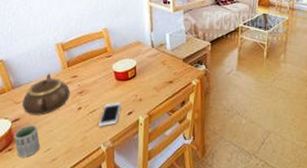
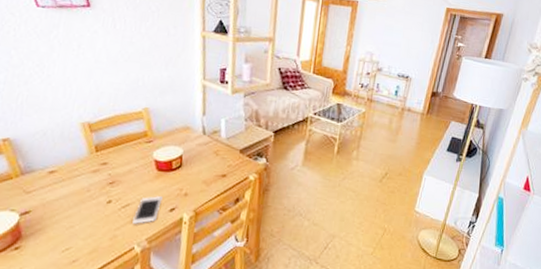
cup: present [14,124,40,158] -> none [22,219,57,258]
teapot: present [22,73,70,115] -> none [34,158,98,208]

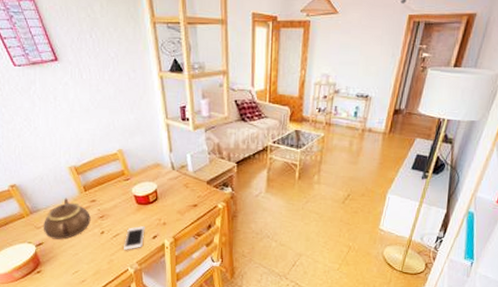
teapot: none [34,158,98,208] -> present [44,198,91,240]

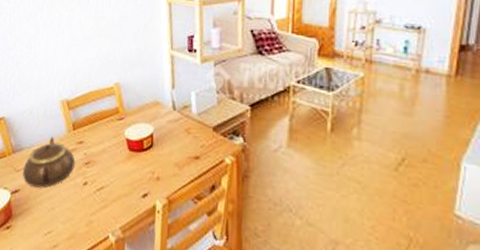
cell phone: present [124,226,145,250] -> none [107,179,135,210]

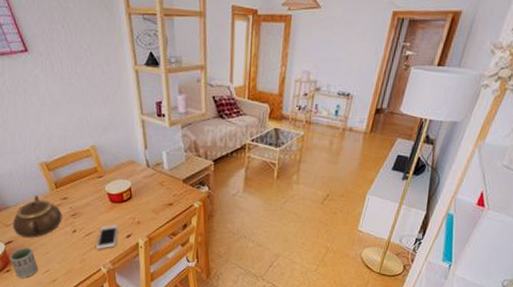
cup: none [12,198,41,240] -> present [9,247,38,278]
cell phone: none [107,179,135,210] -> present [97,225,119,249]

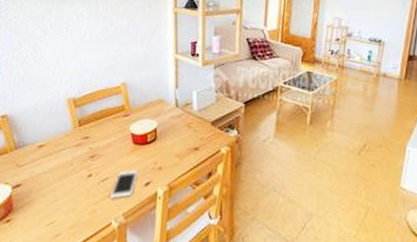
cup: present [9,247,38,278] -> none [13,192,43,231]
teapot: present [13,195,62,238] -> none [25,132,80,182]

